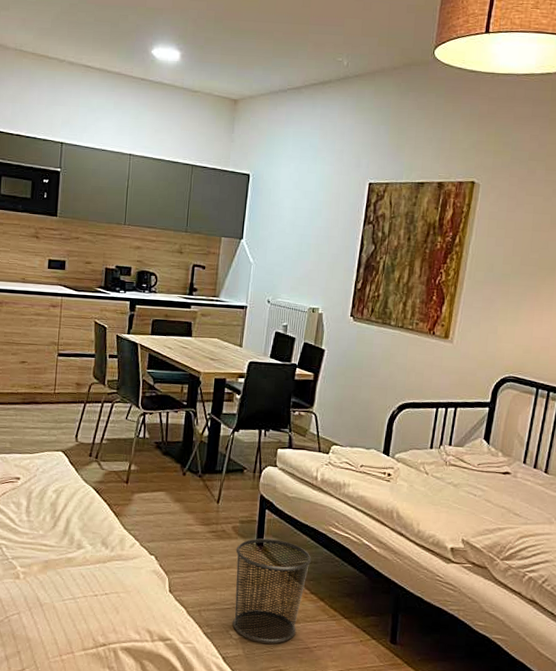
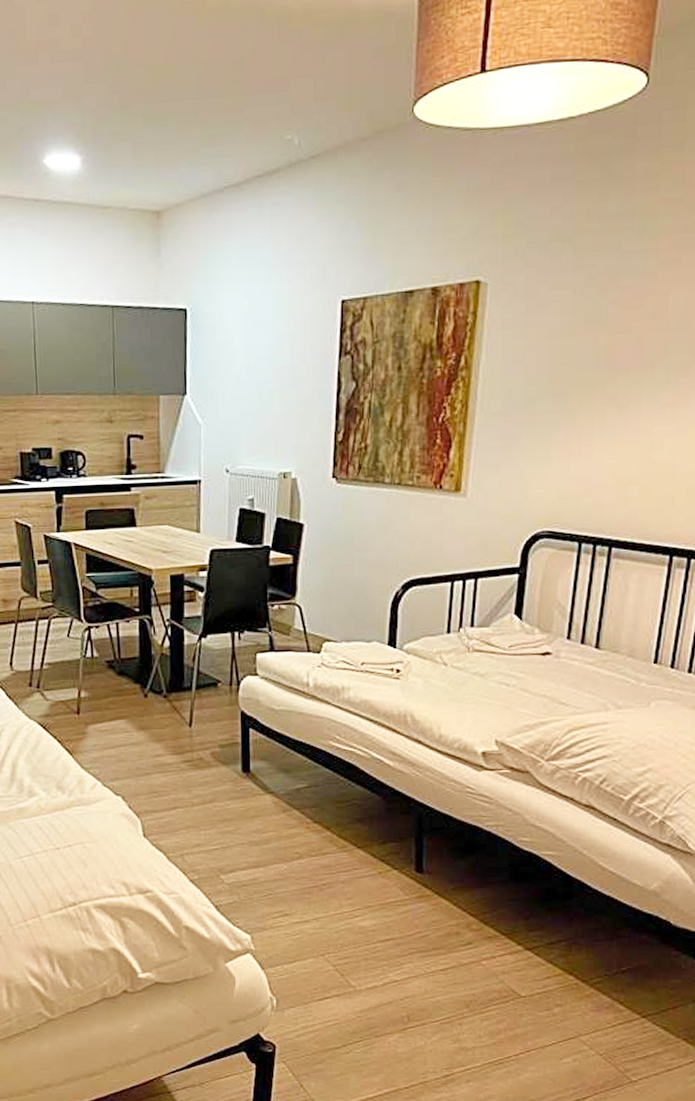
waste bin: present [232,538,312,644] -> none [218,763,311,886]

